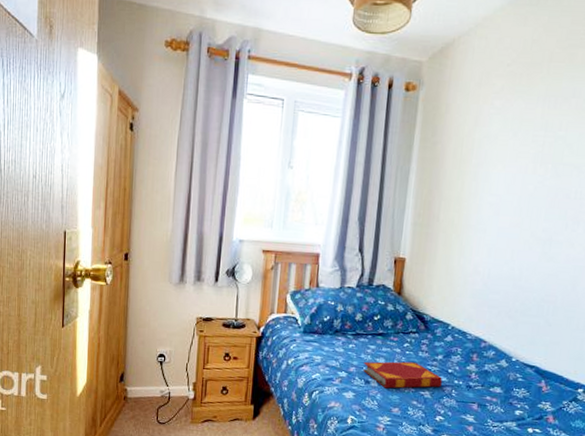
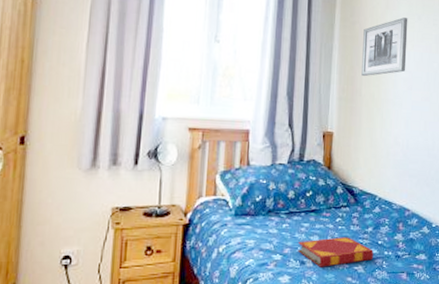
wall art: none [440,135,501,201] -> present [361,17,408,77]

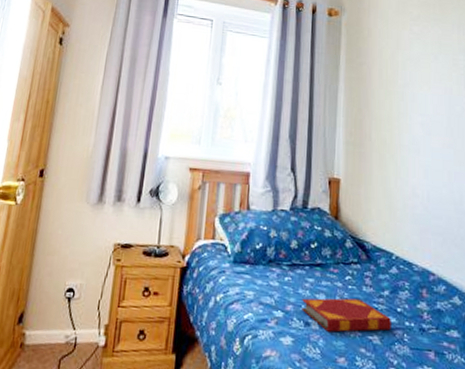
wall art: present [361,17,408,77] -> none [371,58,423,120]

